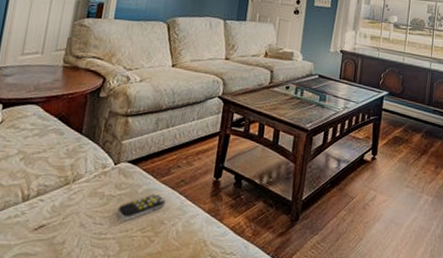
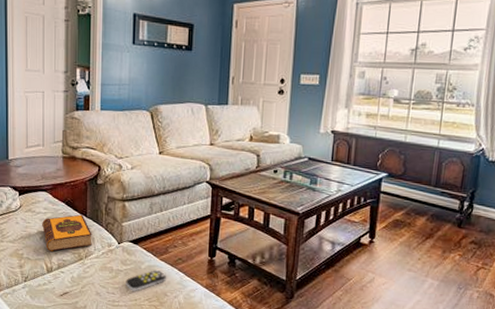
hardback book: none [25,131,86,175] -> present [42,214,92,252]

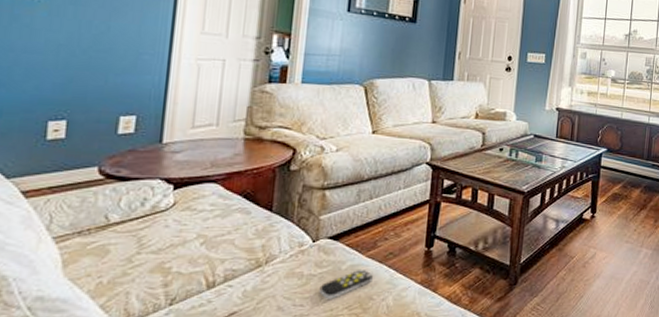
hardback book: present [42,214,92,252] -> none [205,209,278,260]

